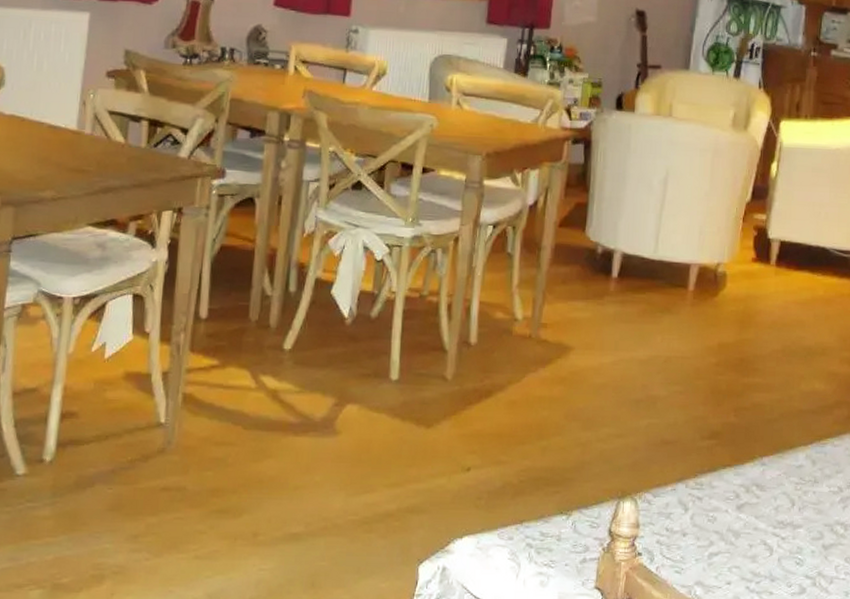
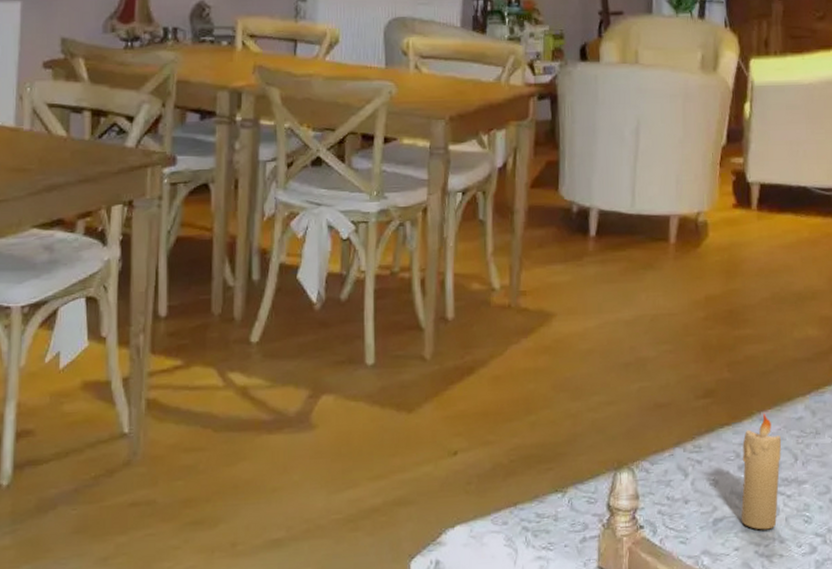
candle: none [735,458,781,568] -> present [741,413,782,530]

